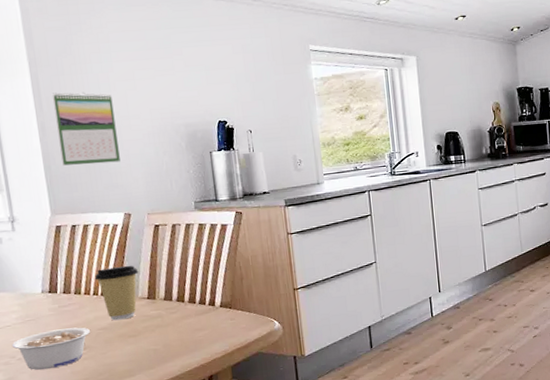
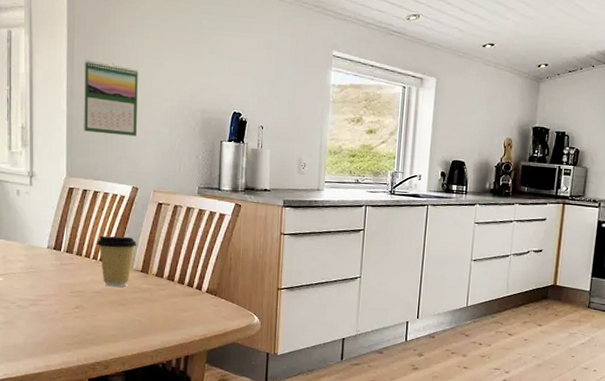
legume: present [12,327,90,370] -> none [14,284,85,321]

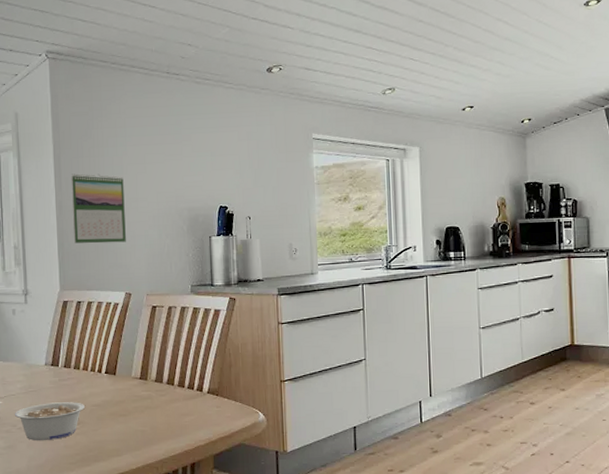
legume: none [14,284,85,321] -> present [14,402,85,441]
coffee cup: present [96,236,137,287] -> none [93,344,134,398]

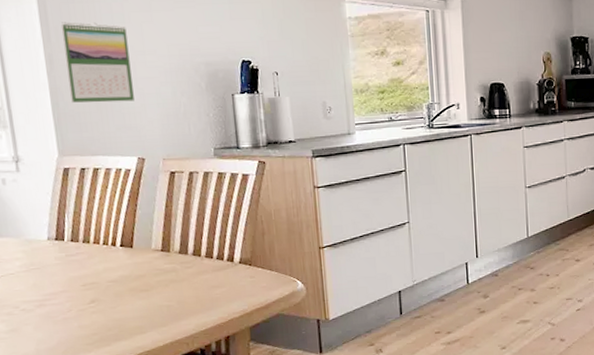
legume: present [14,402,85,441] -> none [15,278,99,323]

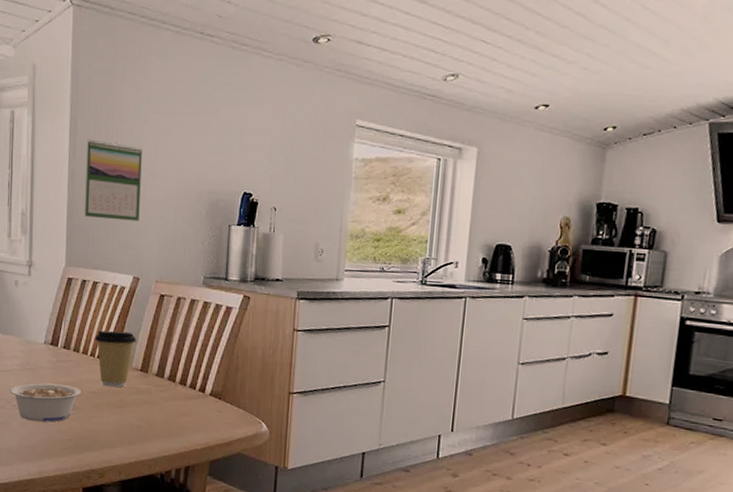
legume: none [15,278,99,323] -> present [9,383,81,423]
coffee cup: none [104,214,153,273] -> present [94,330,137,388]

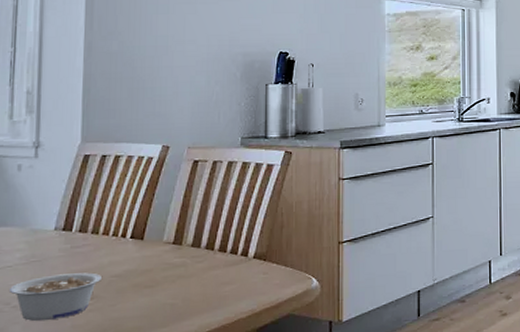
calendar: present [84,139,142,222] -> none [104,11,169,90]
coffee cup: present [94,330,137,388] -> none [116,204,168,267]

